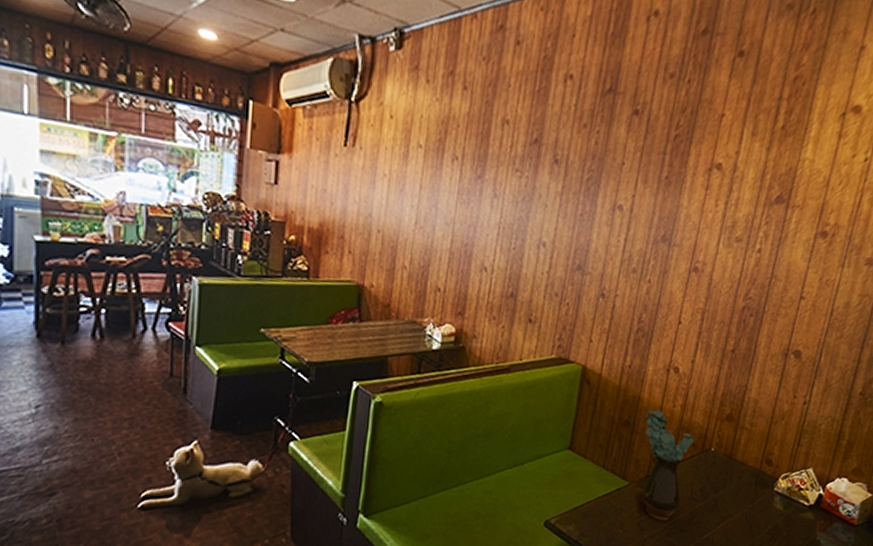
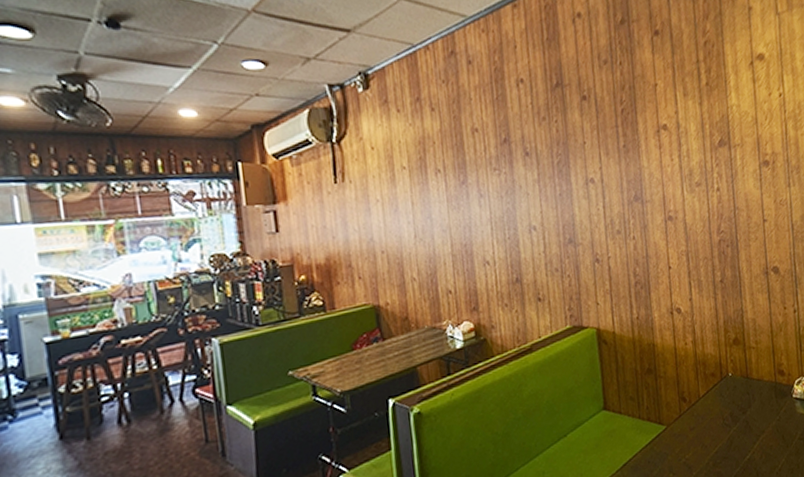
vase: present [641,406,694,521] -> none [662,348,716,455]

